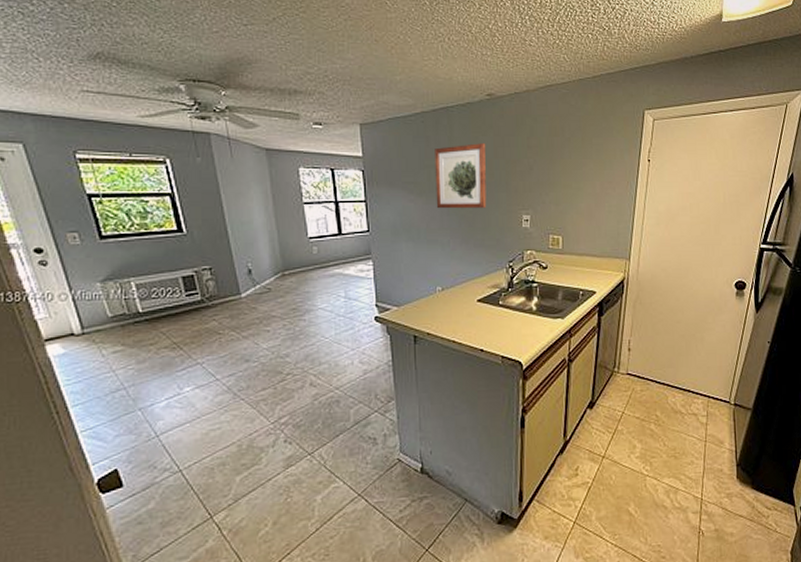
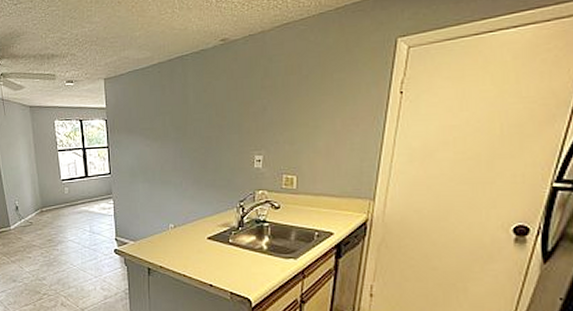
wall art: present [435,143,487,209] -> none [170,87,219,152]

